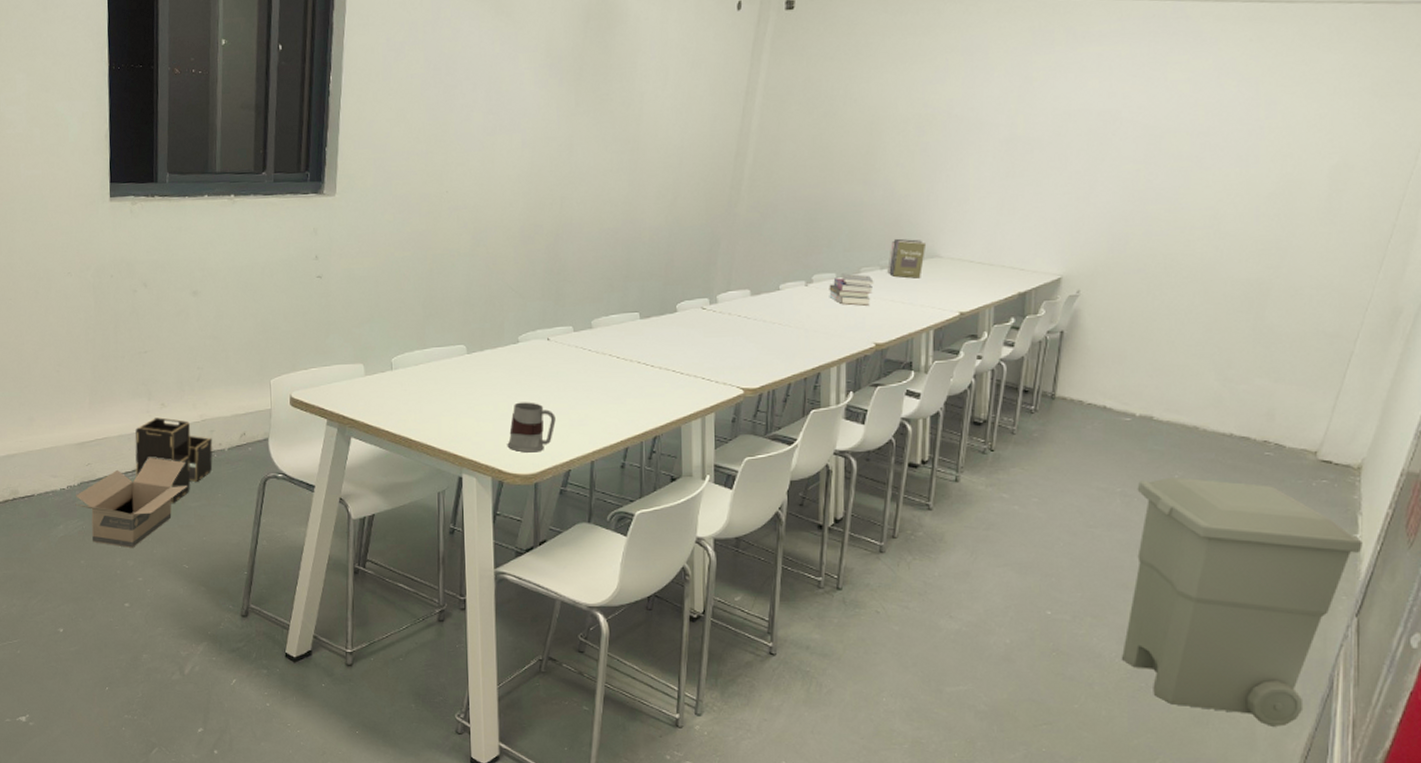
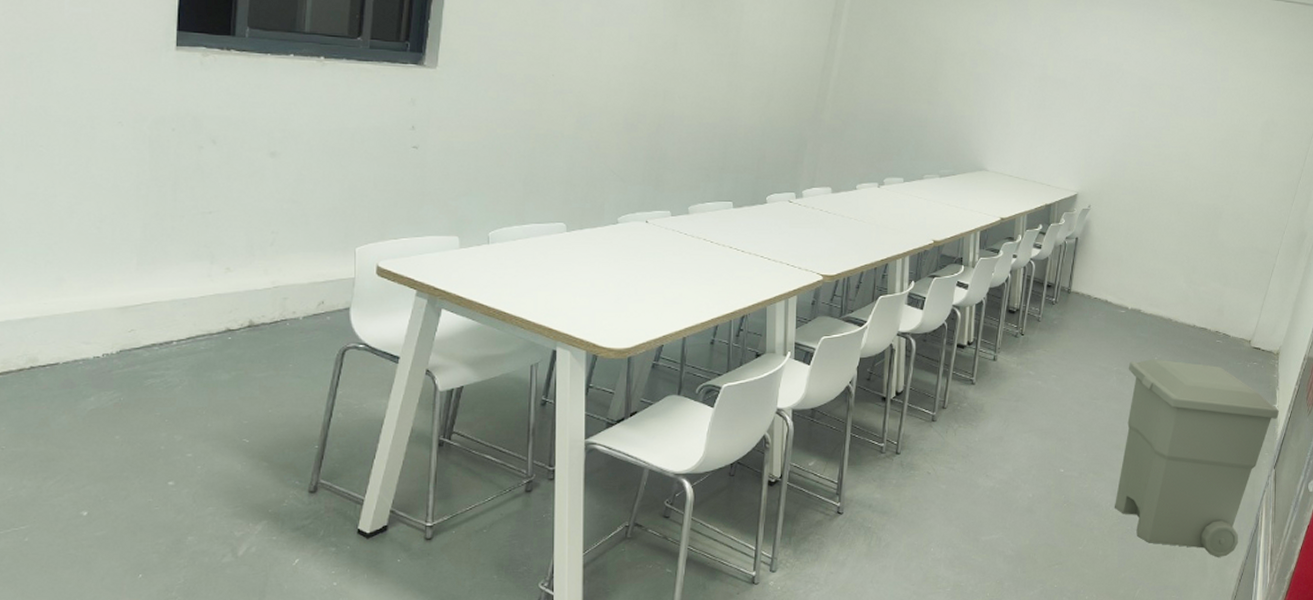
cardboard box: present [75,457,188,549] -> none [112,324,253,422]
storage box: present [135,417,213,504] -> none [190,282,286,375]
mug: present [507,402,556,453] -> none [603,280,651,328]
books: present [829,273,874,306] -> none [897,178,934,208]
books: present [887,238,927,279] -> none [945,152,977,187]

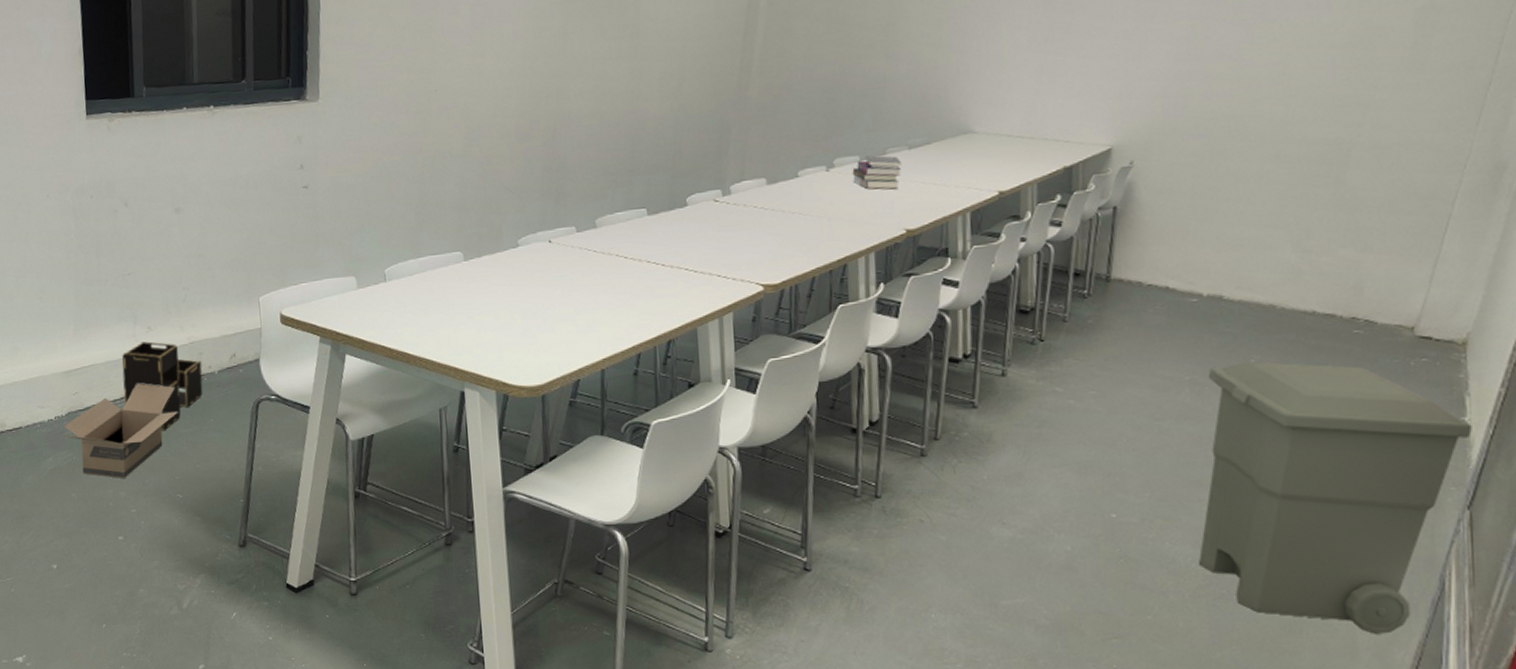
cardboard box: none [112,324,253,422] -> present [64,383,178,479]
storage box: none [190,282,286,375] -> present [122,341,203,432]
books: none [897,178,934,208] -> present [852,155,902,190]

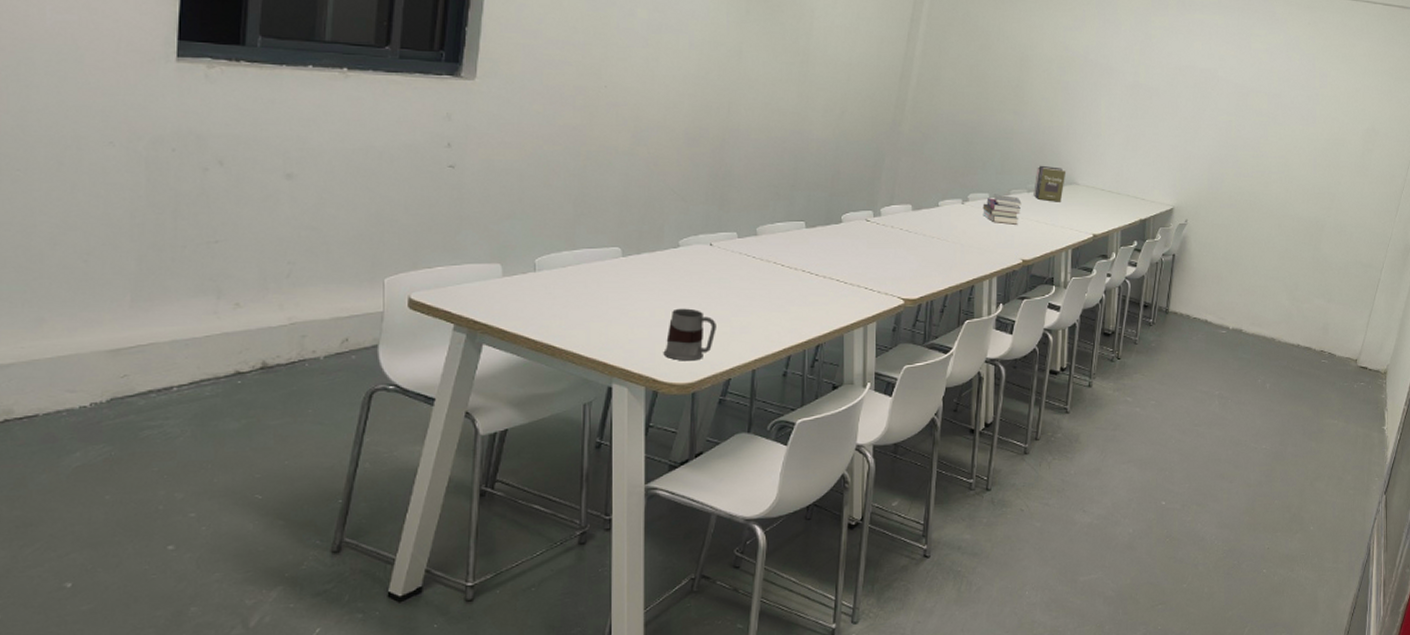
cardboard box: present [64,383,178,479] -> none [101,366,266,478]
storage box: present [122,341,203,432] -> none [193,319,304,423]
mug: none [511,309,562,363] -> present [663,308,716,361]
books: none [916,114,959,157] -> present [1033,165,1067,202]
recycling bin: present [1199,361,1472,634] -> none [1220,381,1388,591]

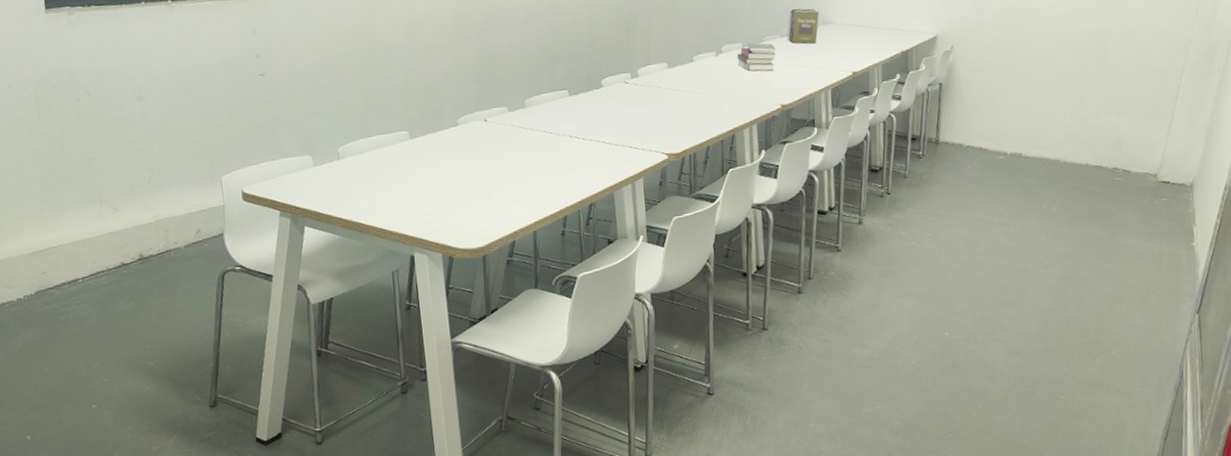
mug: present [663,308,716,361] -> none [454,180,498,228]

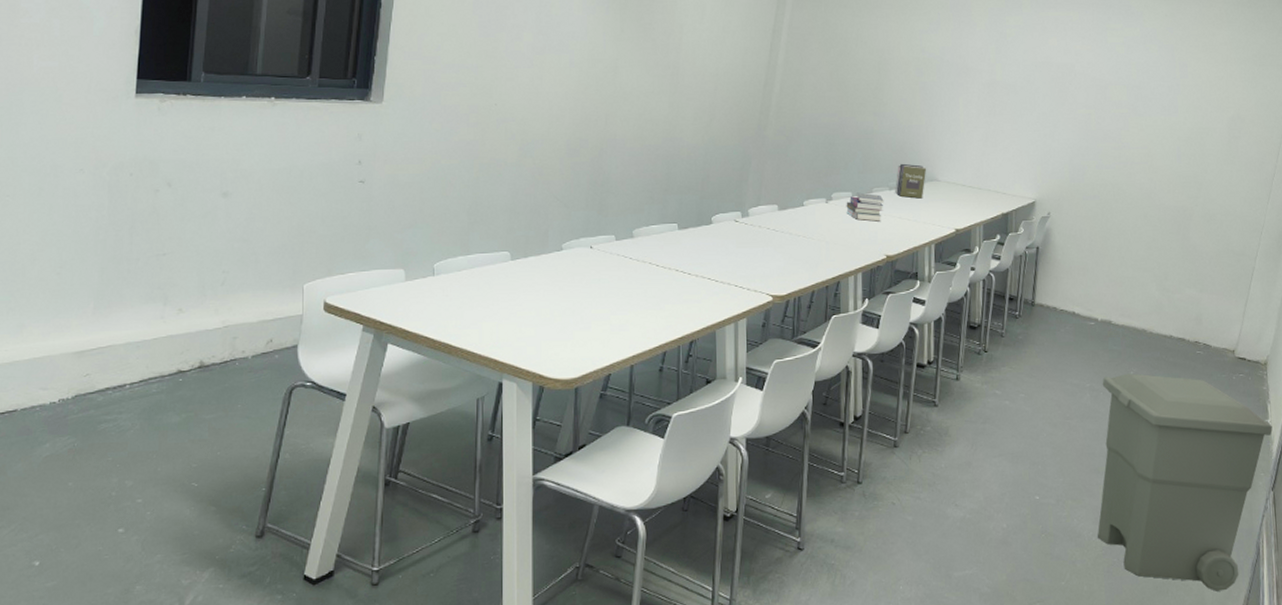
recycling bin: none [1010,205,1199,415] -> present [1098,373,1273,591]

